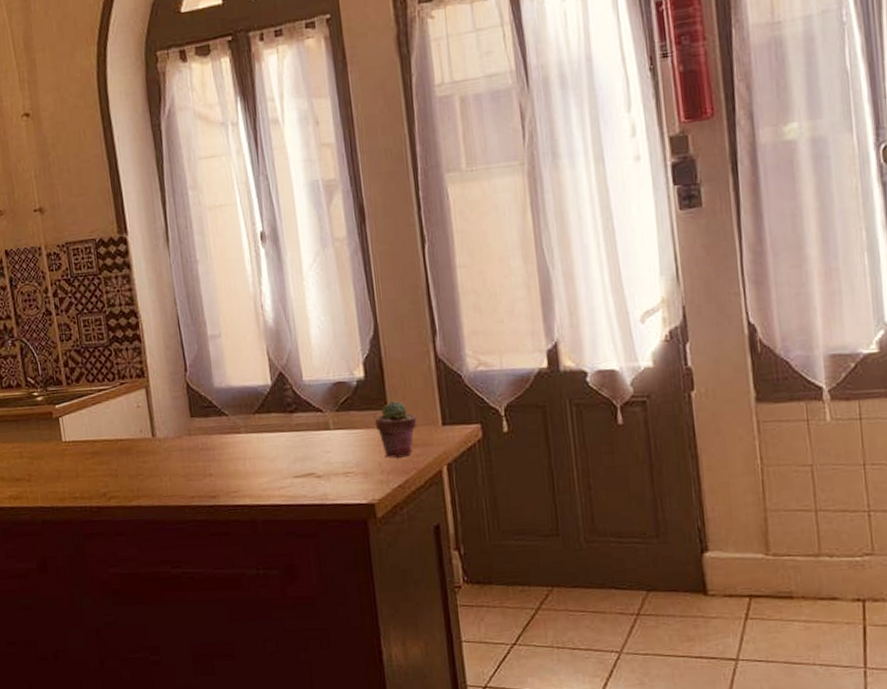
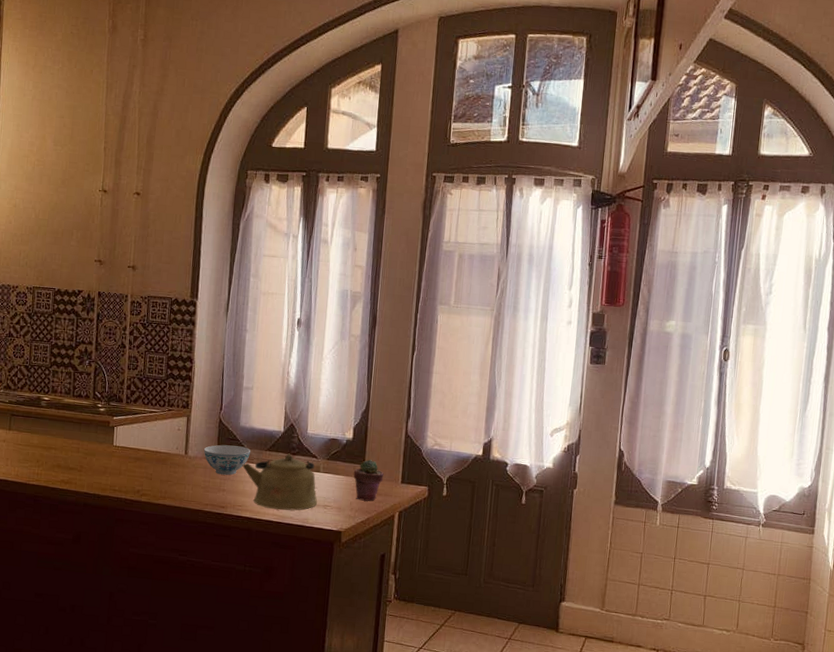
bowl: none [174,413,235,456] -> present [203,444,250,475]
kettle: none [226,411,335,489] -> present [242,453,318,511]

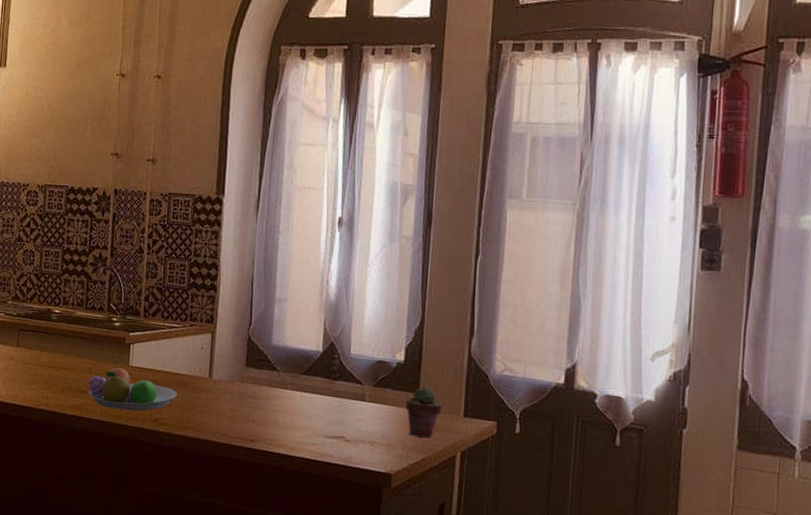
fruit bowl: none [75,446,157,484] -> present [87,366,178,411]
bowl: present [203,444,250,475] -> none [230,366,284,403]
kettle: present [242,453,318,511] -> none [274,377,363,447]

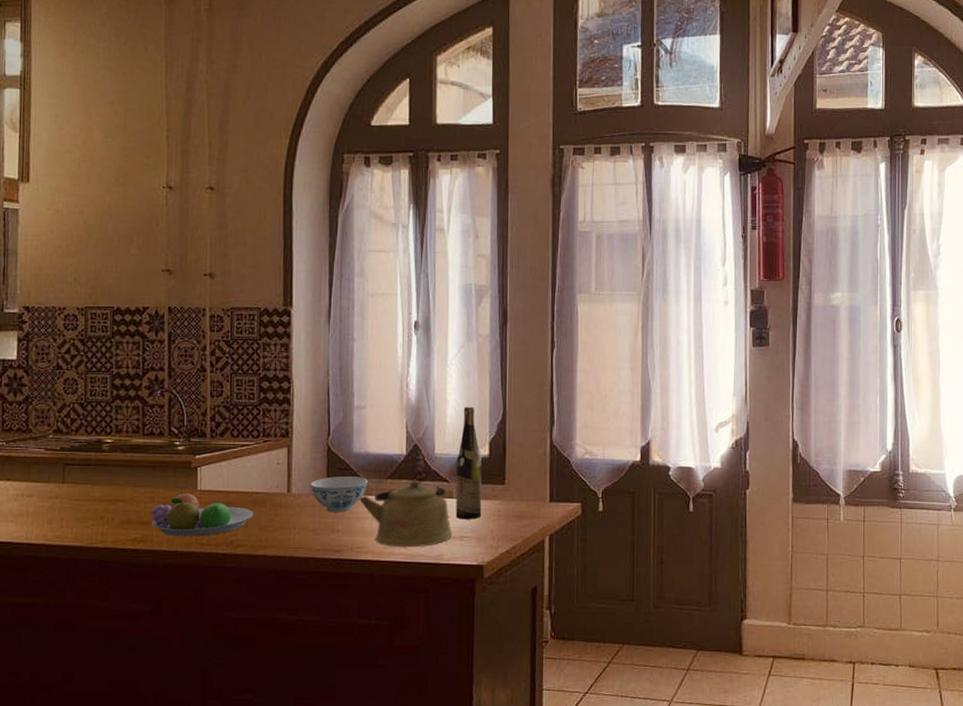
bowl: none [230,366,284,403] -> present [310,476,367,512]
kettle: none [274,377,363,447] -> present [358,479,453,548]
wine bottle: none [367,308,397,426] -> present [455,406,482,519]
potted succulent: present [405,387,443,438] -> none [493,478,529,527]

